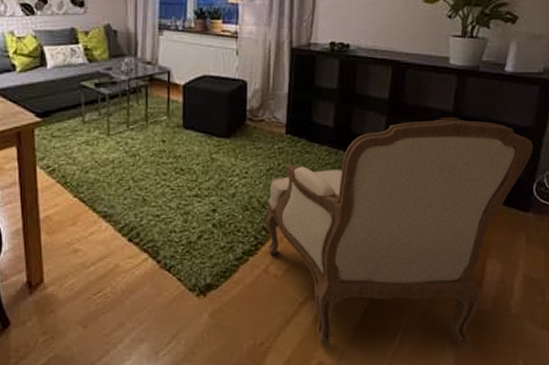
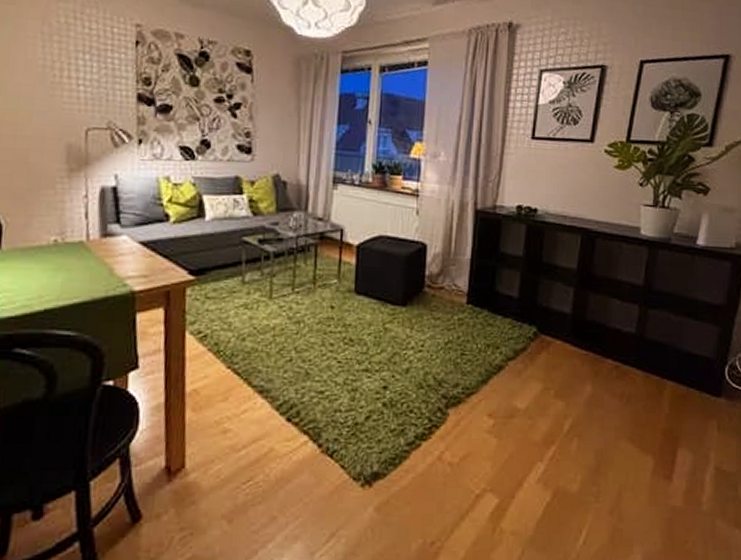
armchair: present [265,116,533,346] -> none [441,291,724,546]

